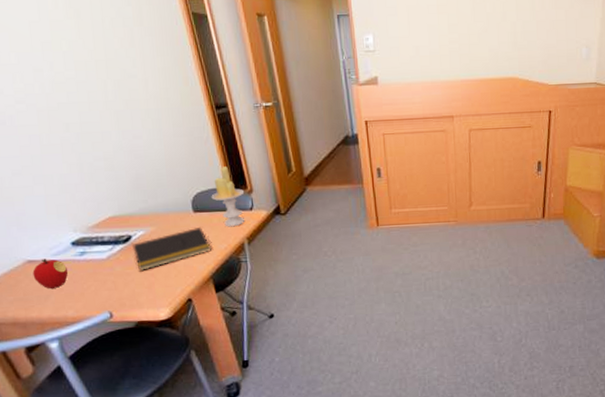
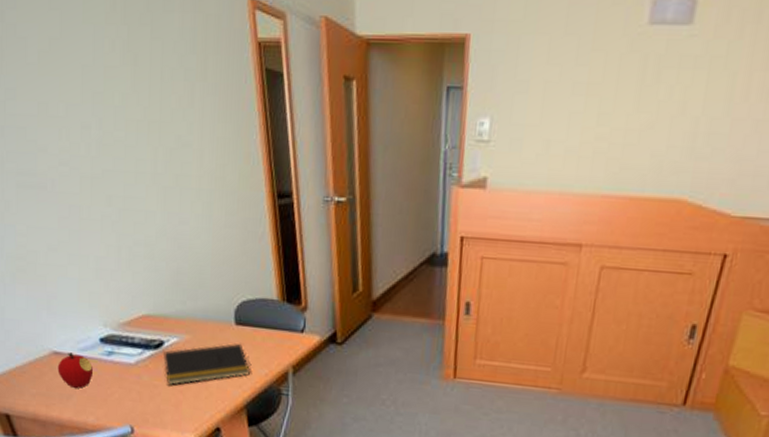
candle: present [211,166,244,227] -> none [258,273,296,350]

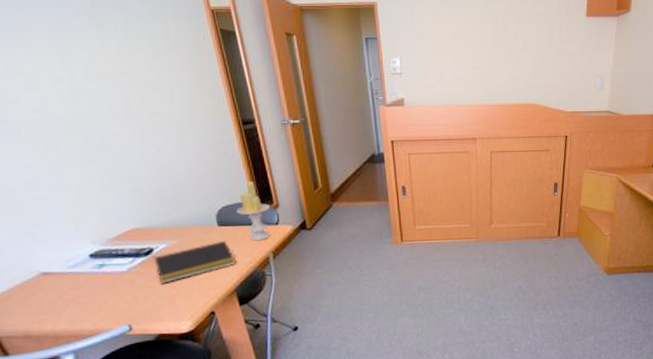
fruit: present [57,352,94,388] -> none [47,271,86,301]
candle: none [258,273,296,350] -> present [236,181,270,241]

